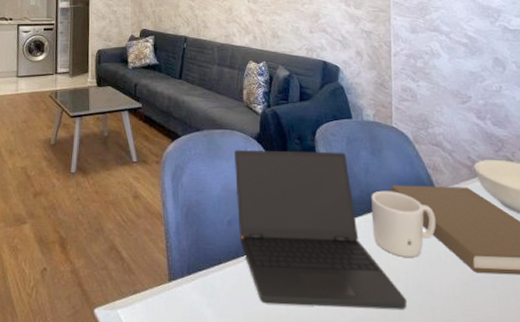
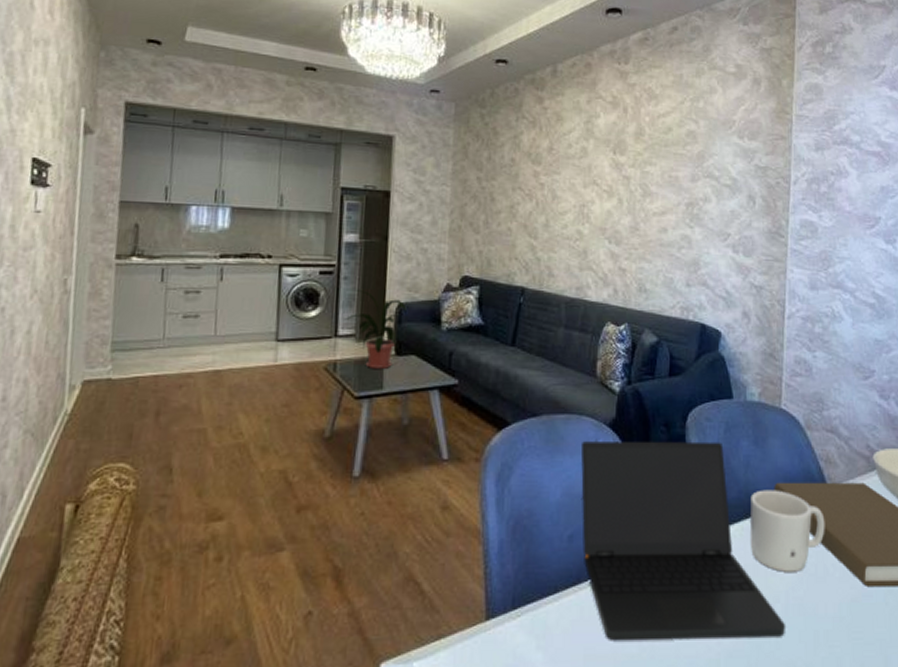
house plant: none [61,41,104,97] -> present [344,290,407,370]

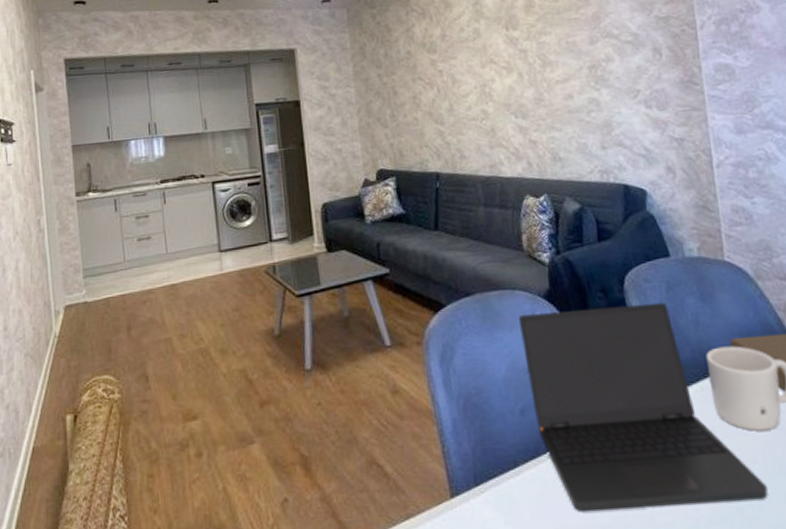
house plant: present [344,290,407,370] -> none [276,196,331,268]

